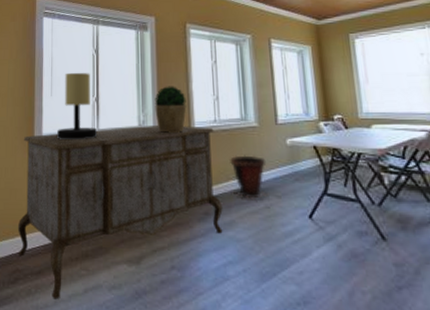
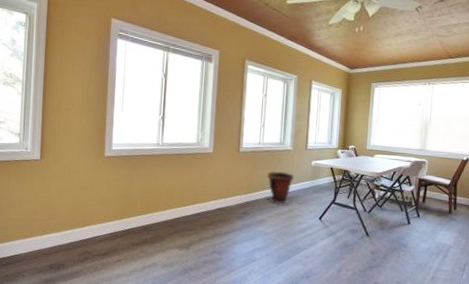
sideboard: present [17,124,223,300] -> none [87,143,258,274]
table lamp: present [57,72,97,141] -> none [126,92,161,151]
potted plant: present [154,86,187,132] -> none [212,111,239,151]

